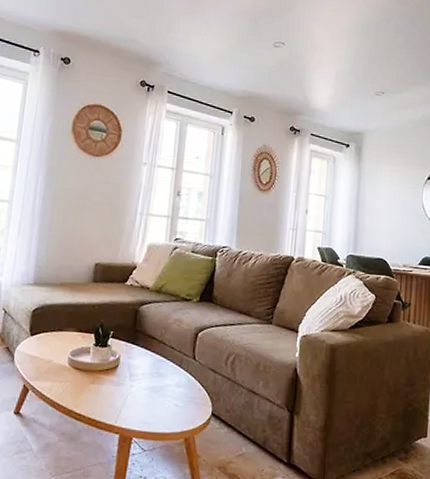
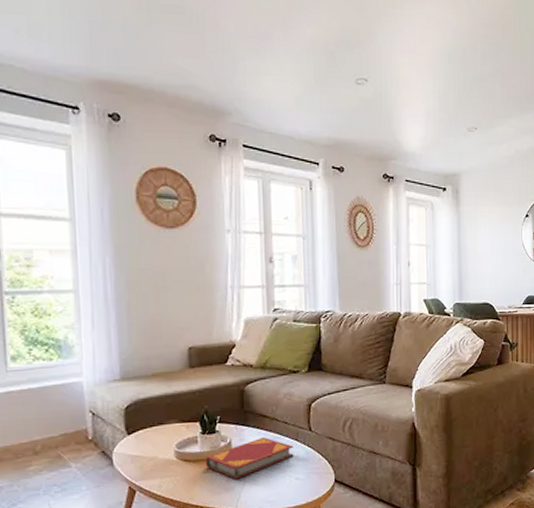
hardback book: none [93,358,177,395] -> present [205,436,294,479]

